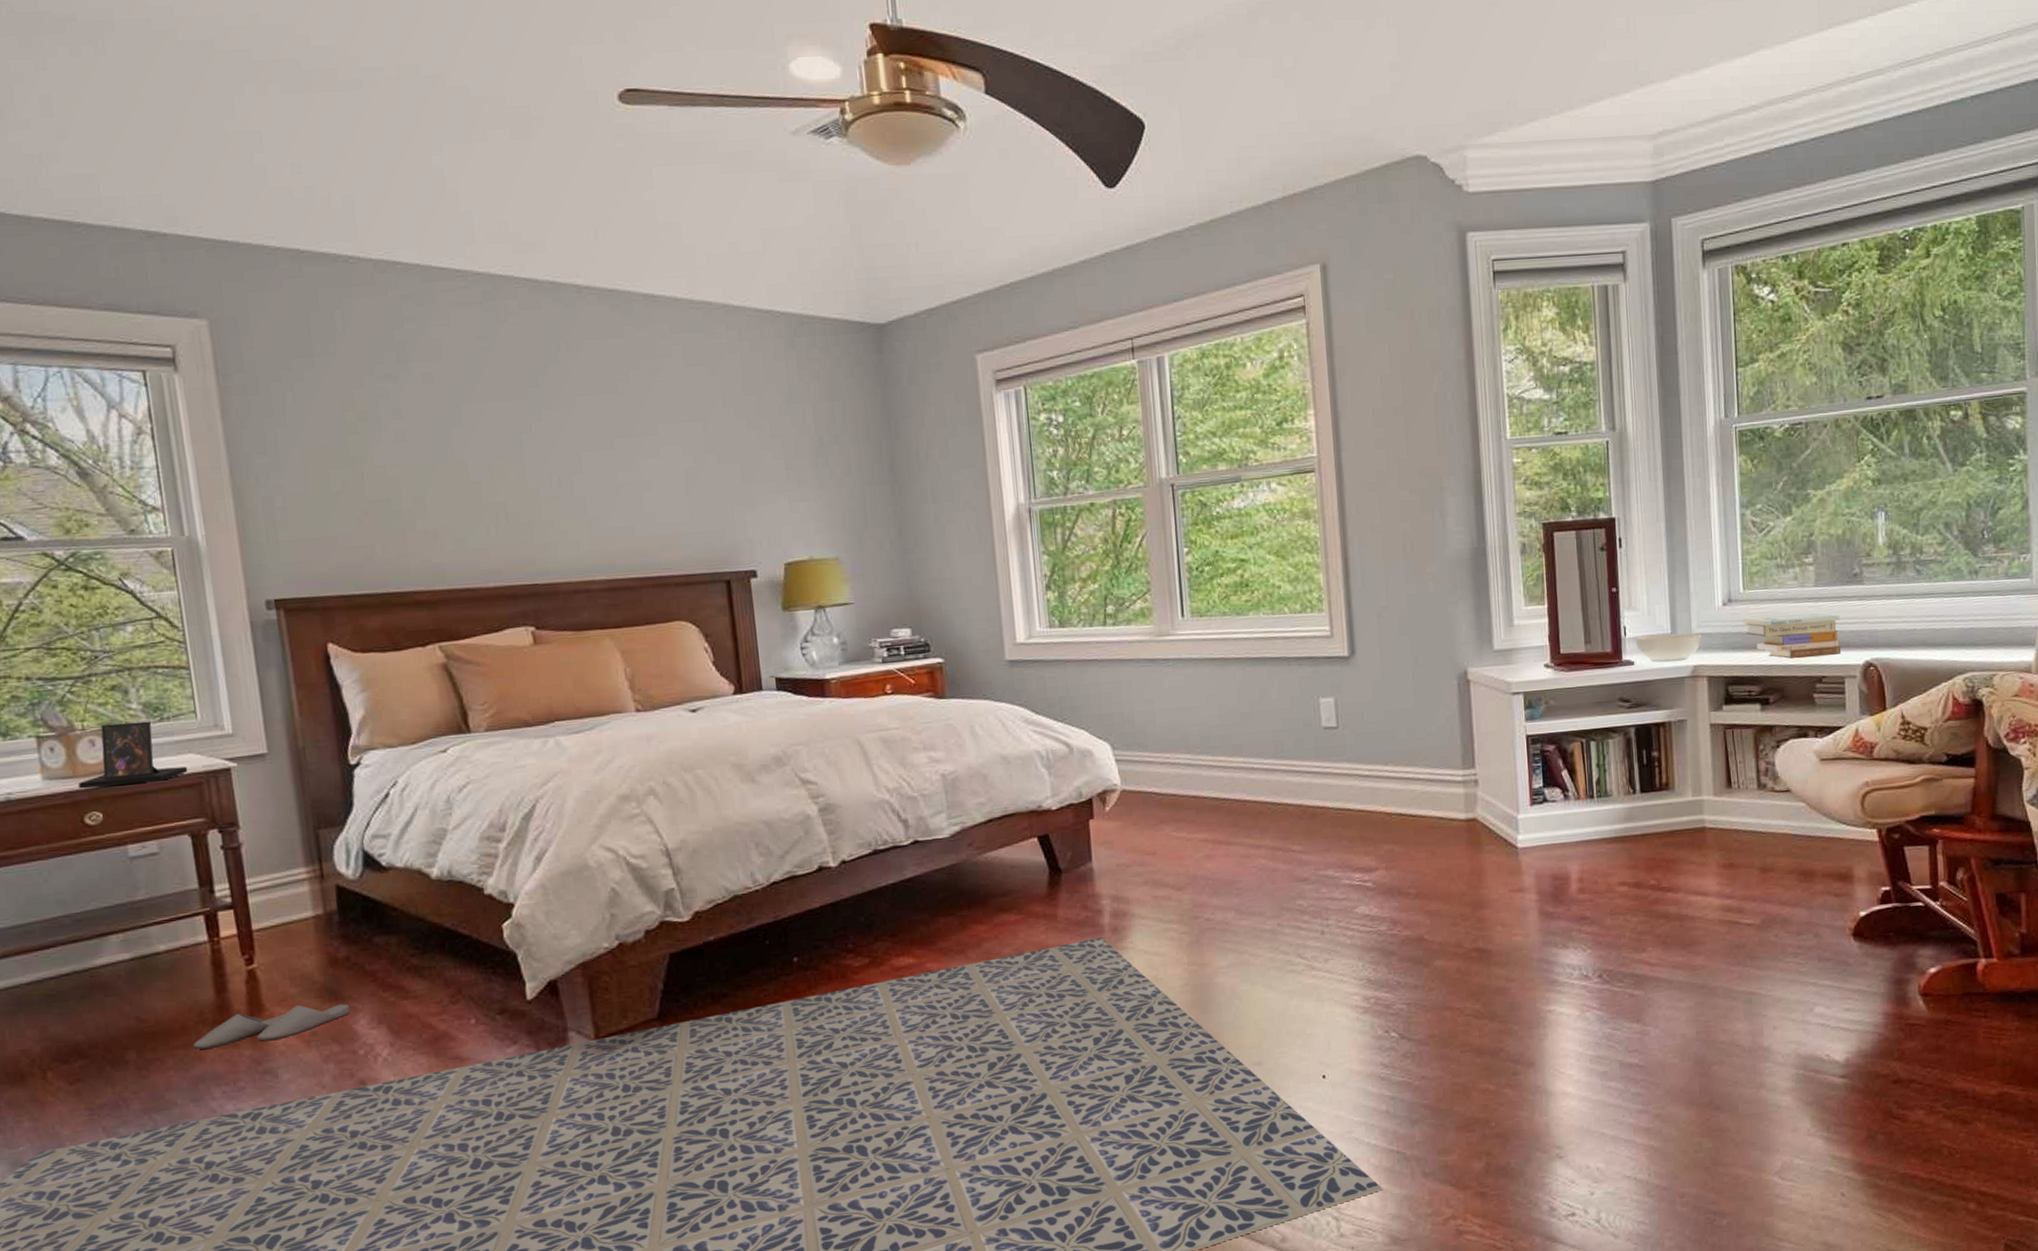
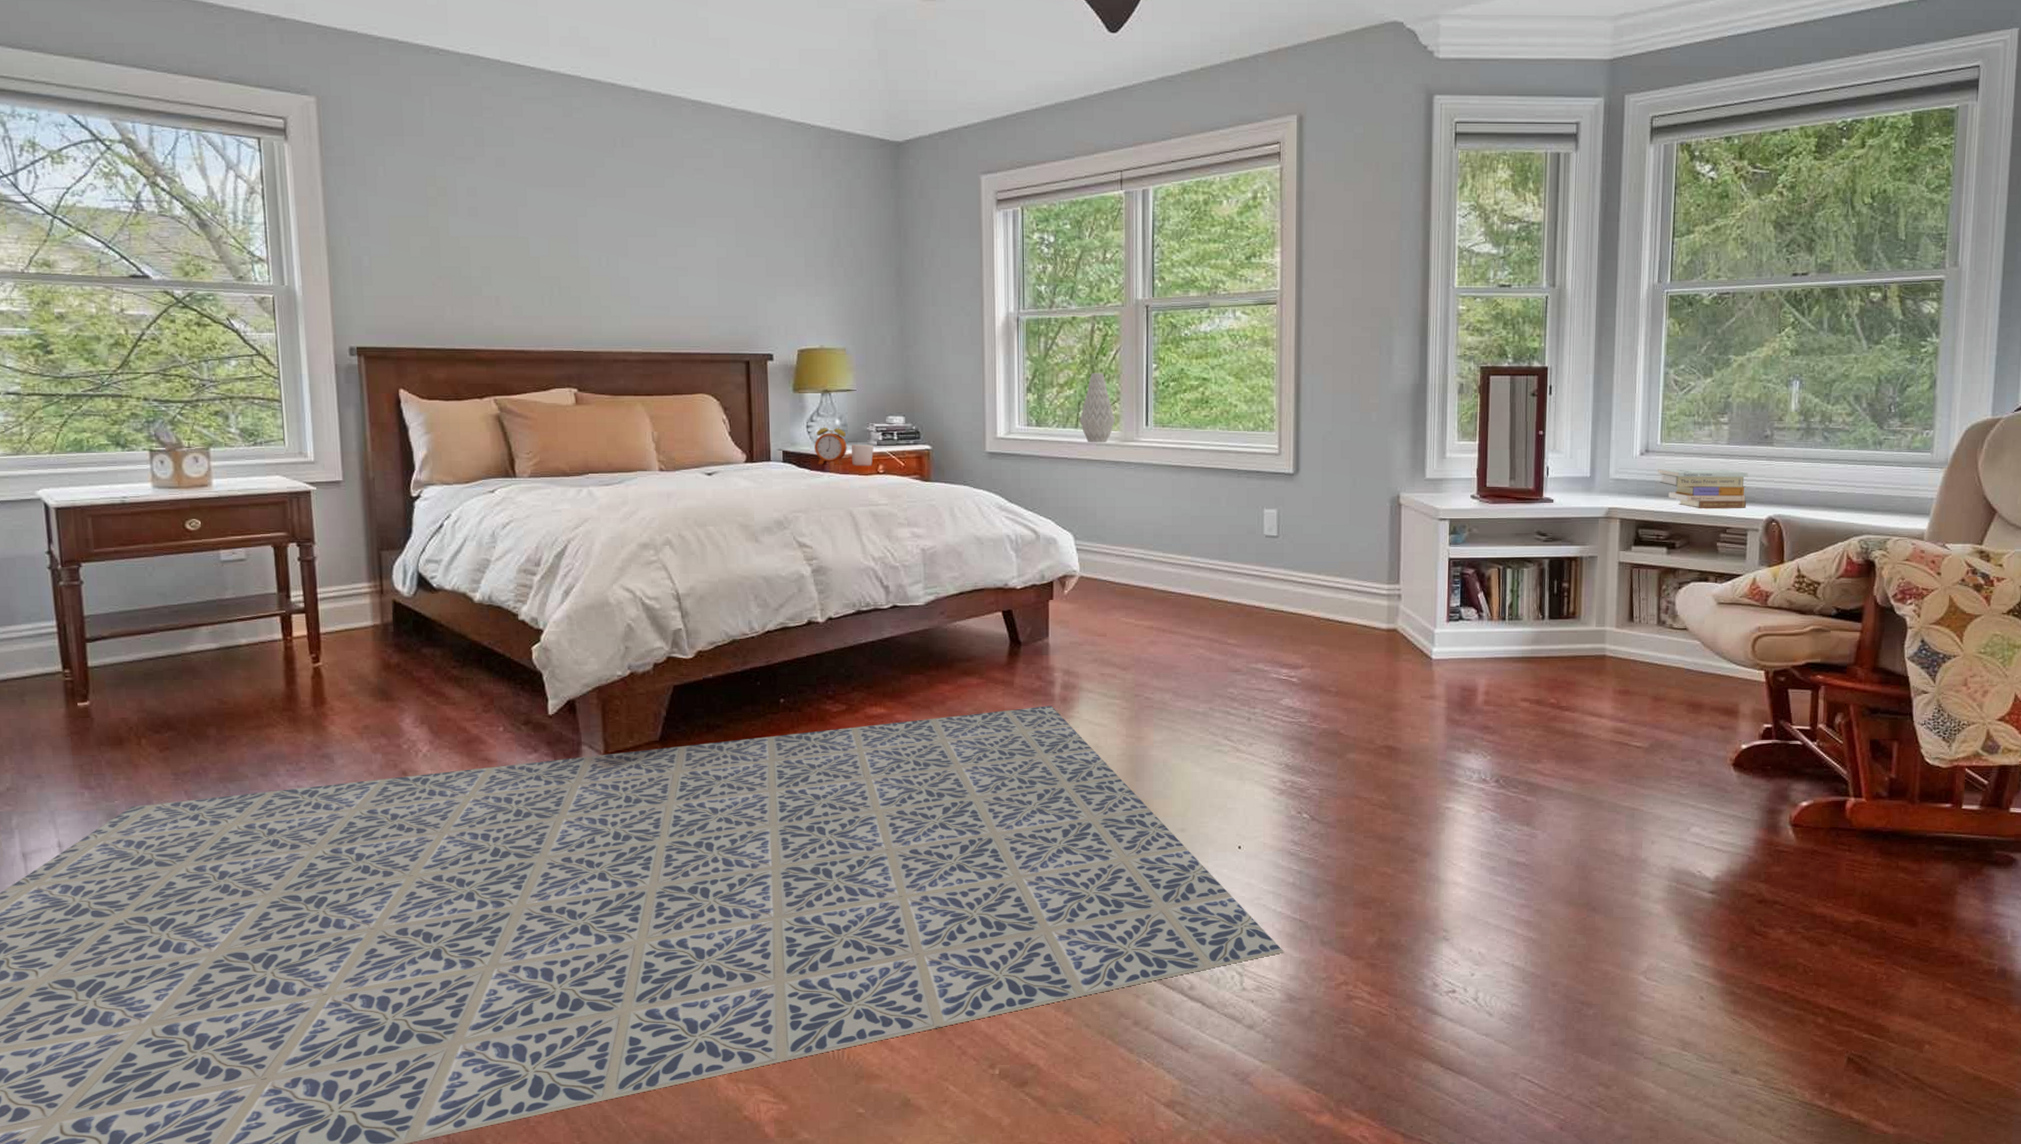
photo frame: present [78,721,188,788] -> none [182,444,275,497]
slippers: present [193,1004,351,1050] -> none [264,701,398,731]
alarm clock: none [811,644,849,690] -> present [814,424,847,466]
mug: none [853,662,879,688] -> present [851,443,874,466]
vase: none [1107,562,1147,641] -> present [1079,373,1115,443]
bowl: present [1635,633,1702,663] -> none [1556,476,1618,503]

